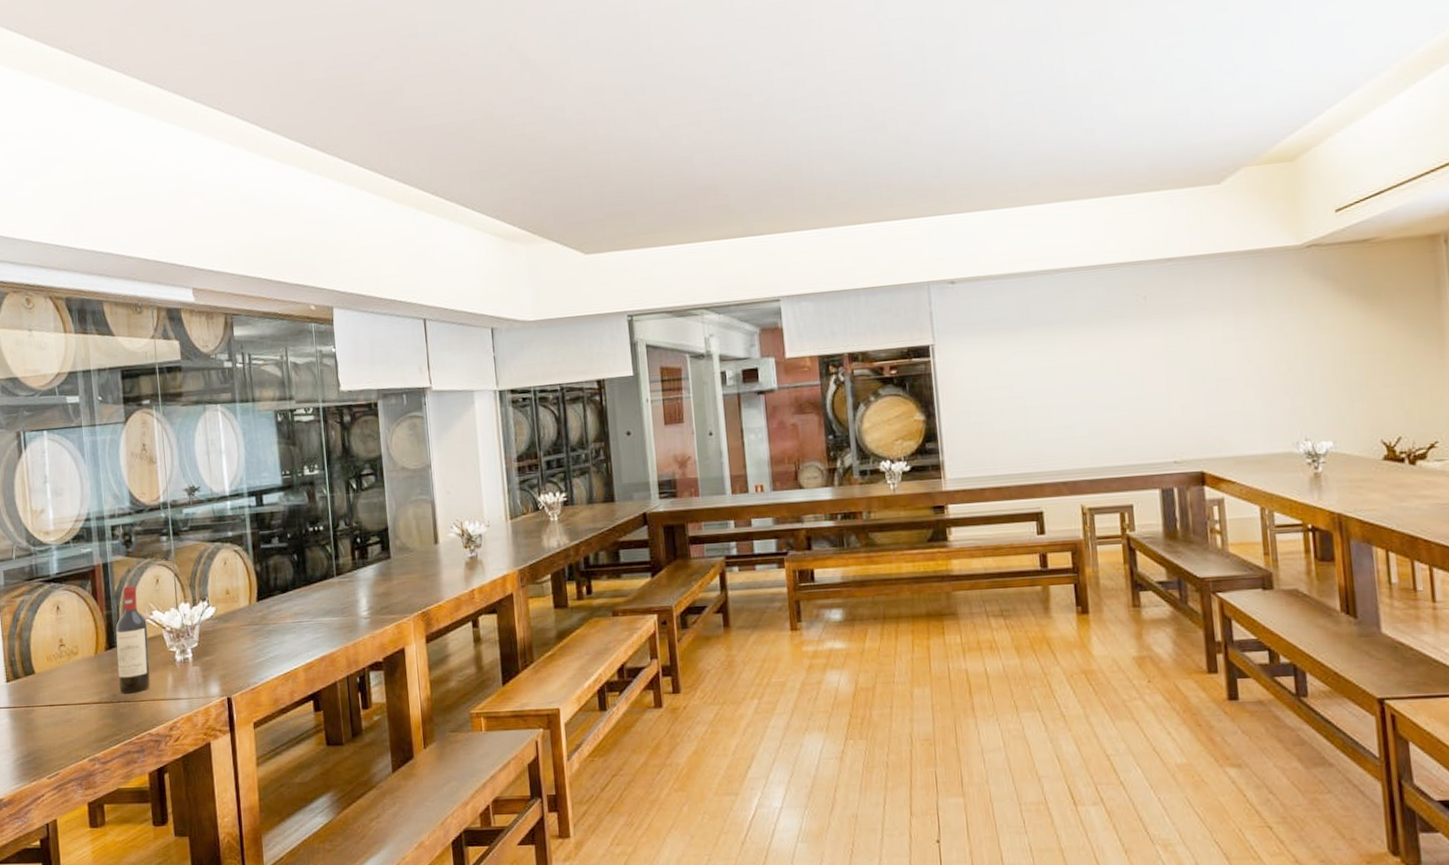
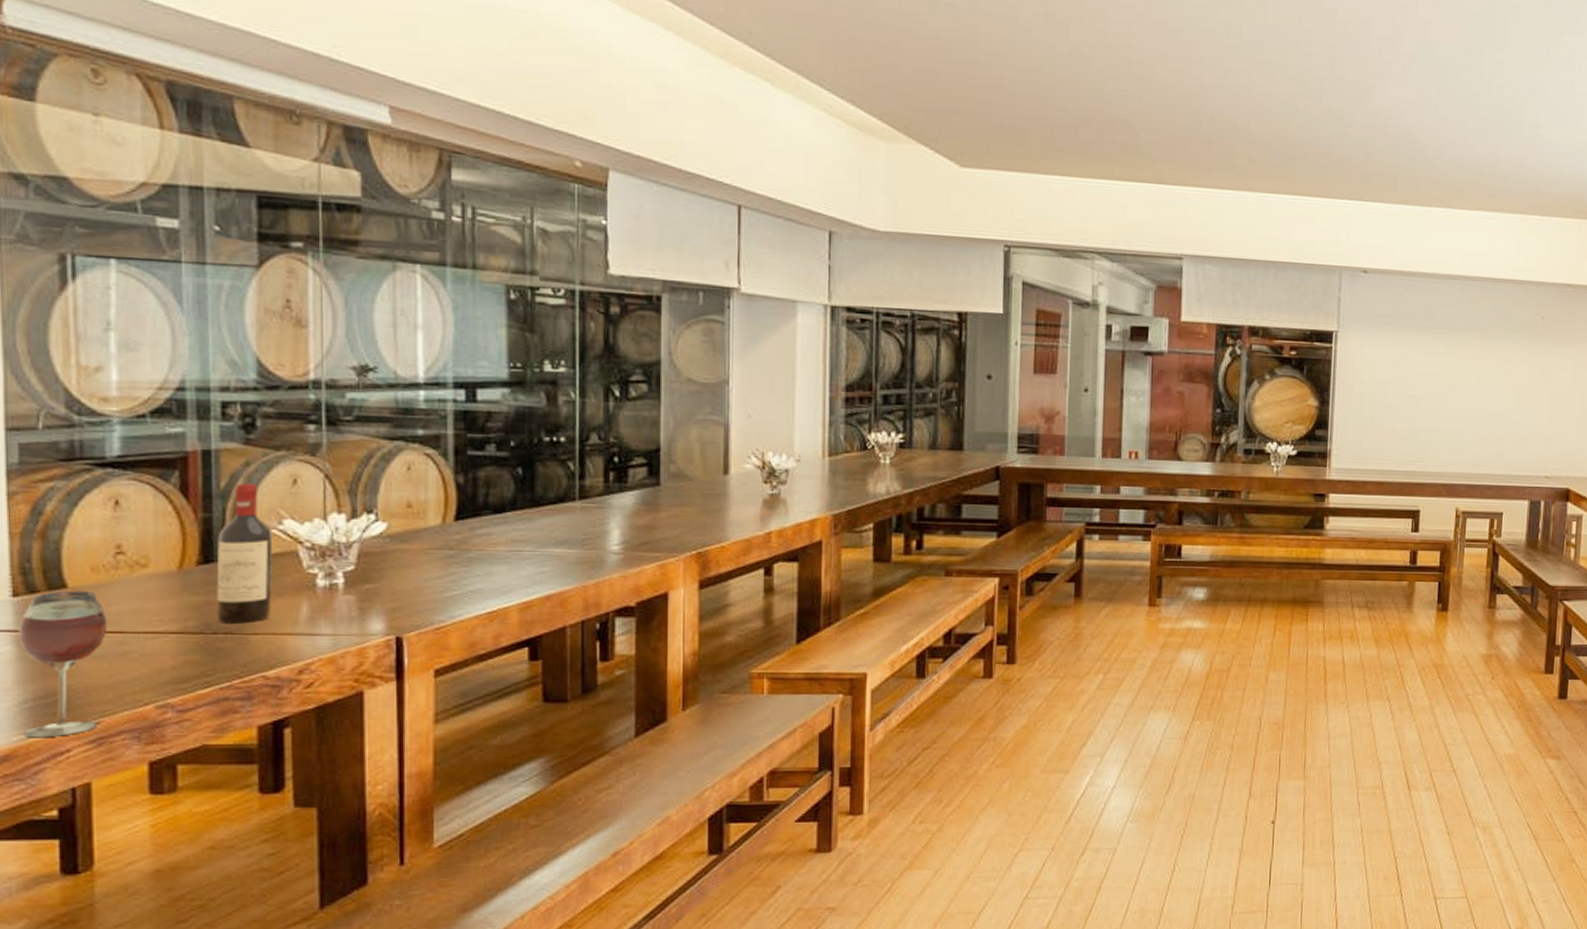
wineglass: none [11,675,59,787] -> present [18,590,108,738]

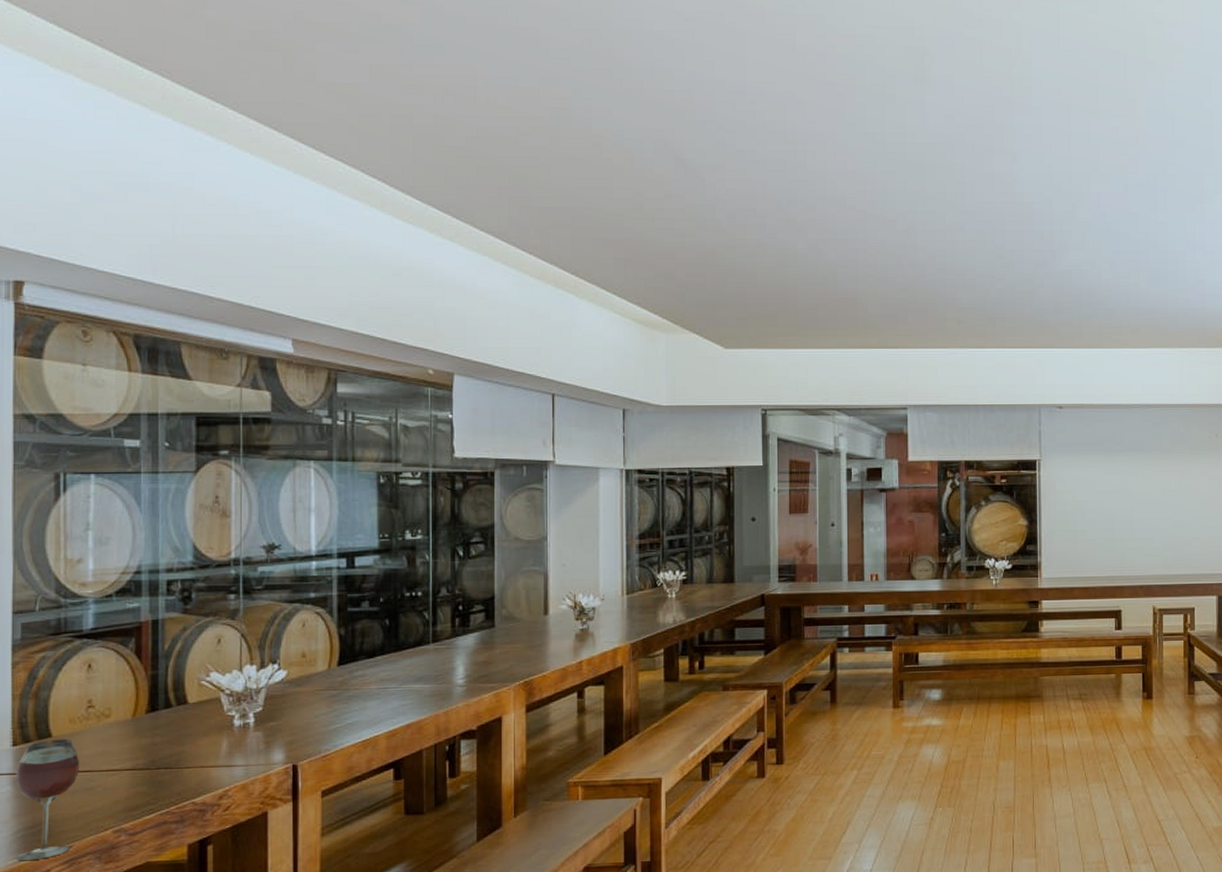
wine bottle: present [216,483,273,624] -> none [160,645,202,760]

